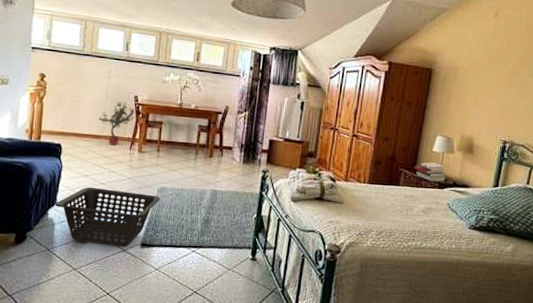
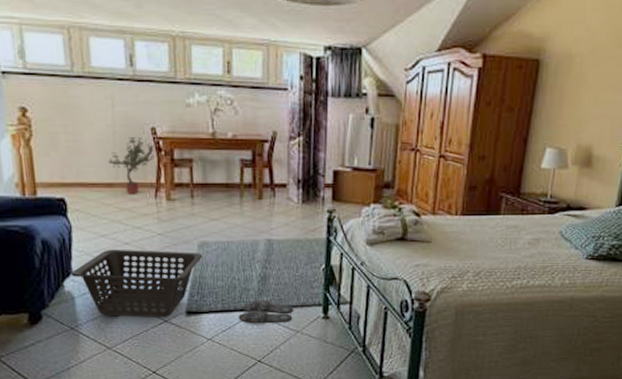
slippers: none [182,239,228,260] -> present [238,300,294,324]
books: present [413,162,445,182] -> none [517,182,557,207]

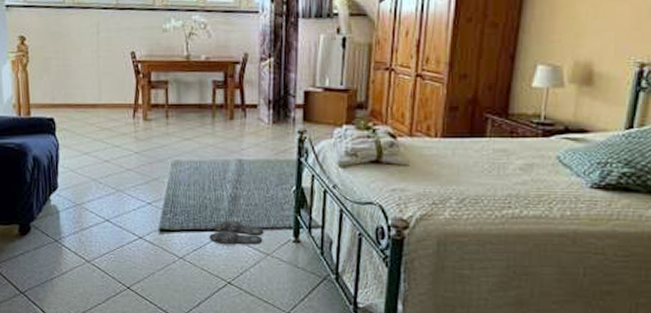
laundry basket: present [70,249,203,318] -> none [56,166,176,235]
potted tree: present [108,137,155,195] -> none [92,61,134,116]

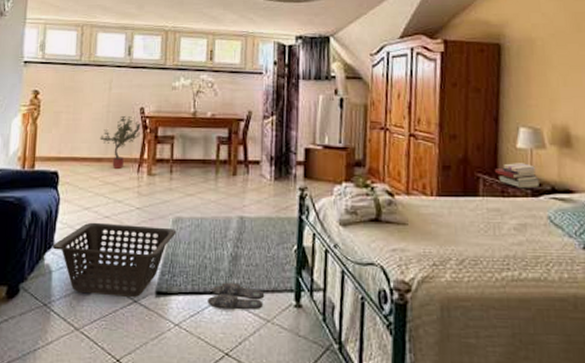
laundry basket: none [56,166,176,235] -> present [52,222,177,298]
potted tree: none [92,61,134,116] -> present [99,116,141,170]
books: none [505,102,552,129] -> present [494,163,539,189]

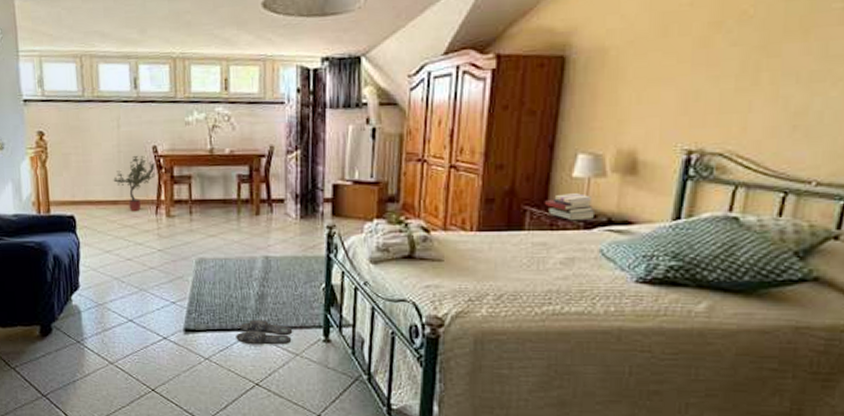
laundry basket: present [52,222,177,298] -> none [78,264,201,335]

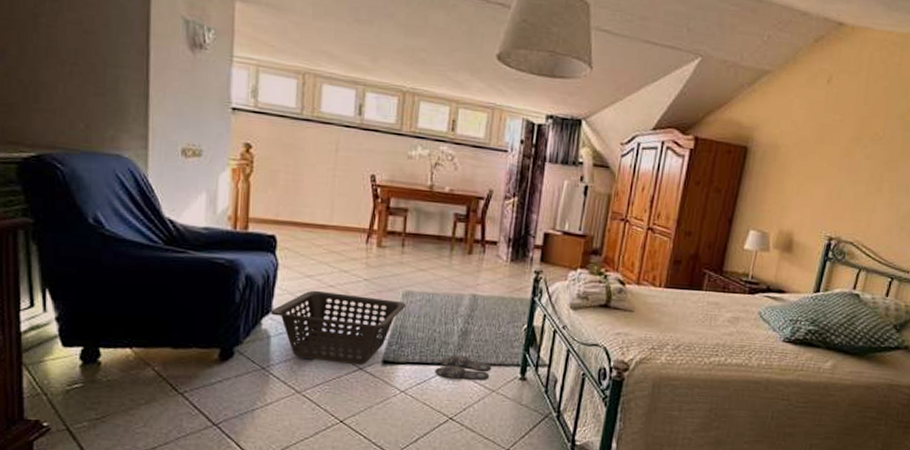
laundry basket: none [78,264,201,335] -> present [270,290,406,366]
potted tree: present [113,156,156,212] -> none [324,182,372,239]
books: present [544,193,594,221] -> none [720,262,758,286]

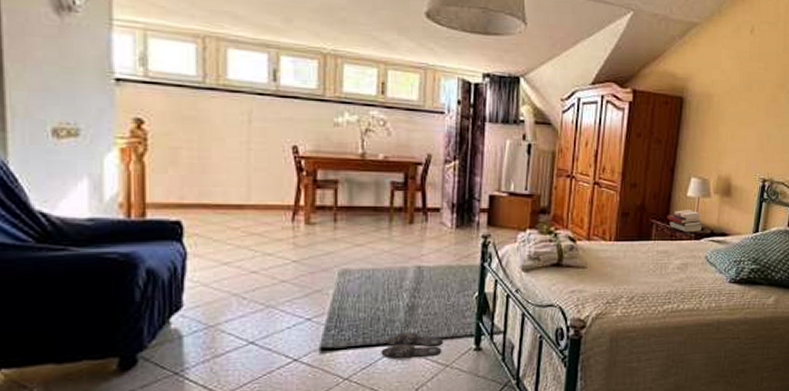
laundry basket: present [270,290,406,366] -> none [180,278,344,357]
books: none [720,262,758,286] -> present [666,210,702,233]

